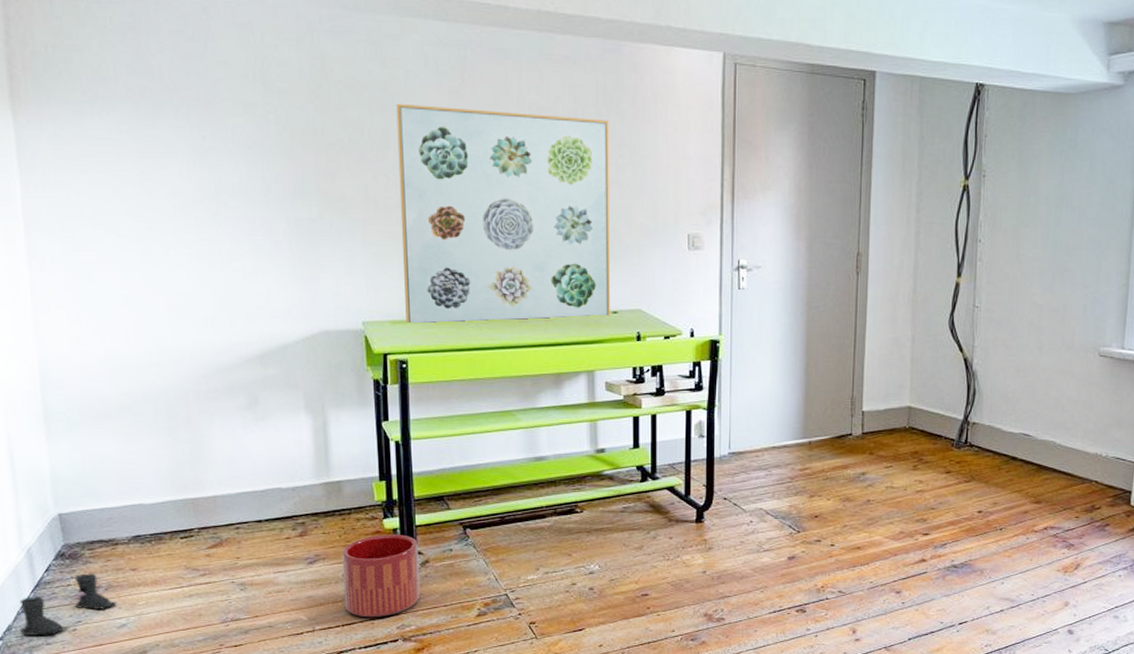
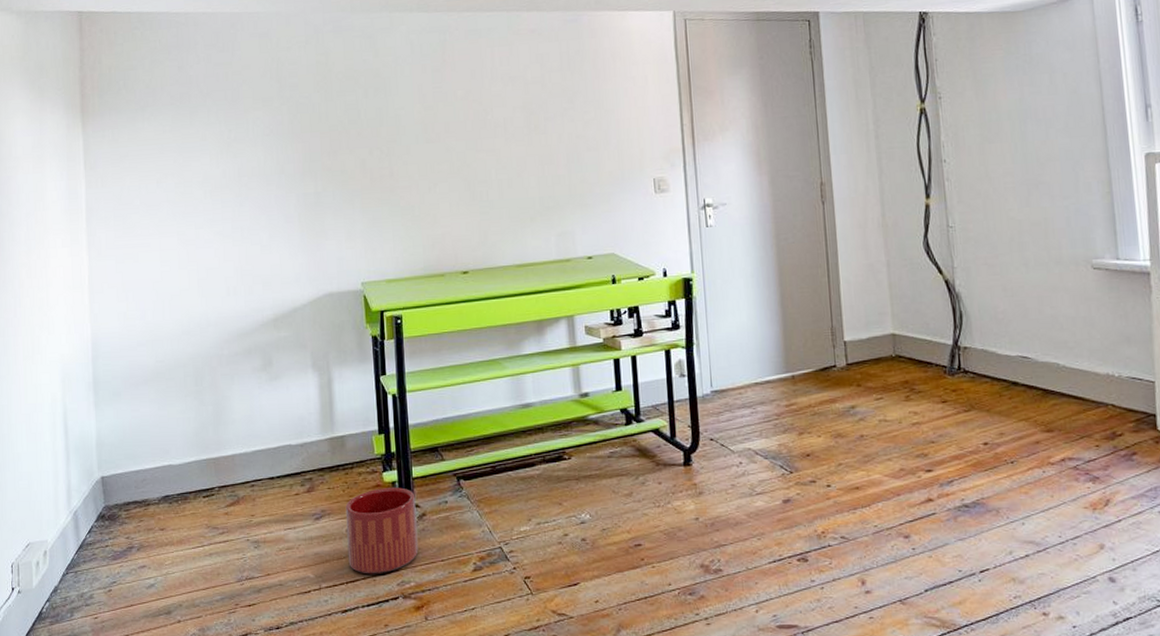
boots: present [19,573,117,636] -> none [64,534,147,598]
wall art: present [396,103,611,324] -> none [387,81,586,280]

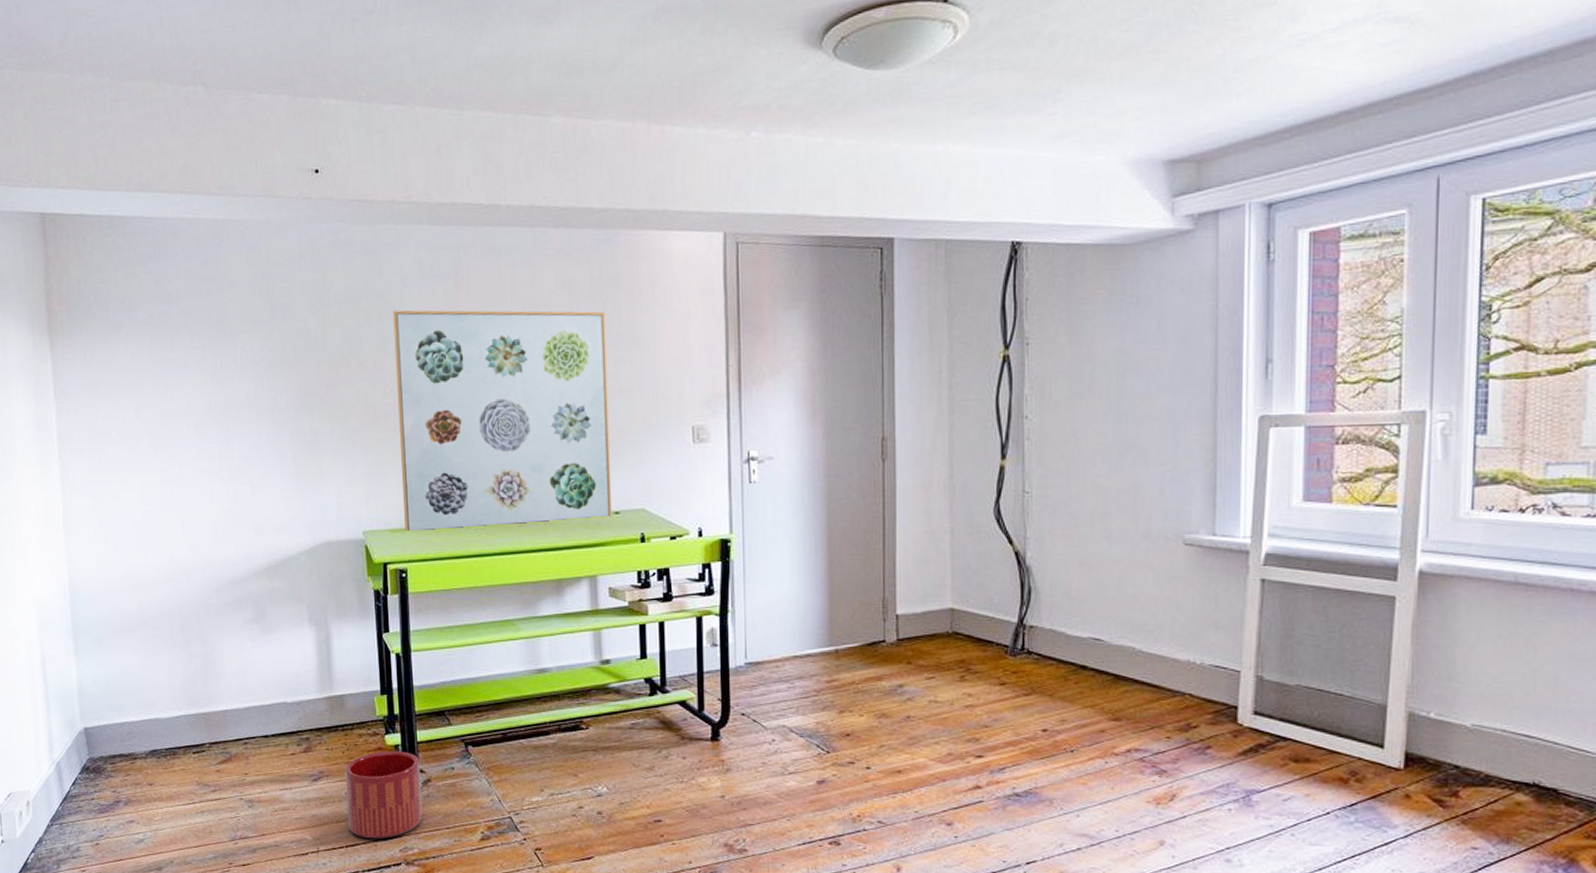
wall art: none [387,81,586,280] -> present [393,310,613,531]

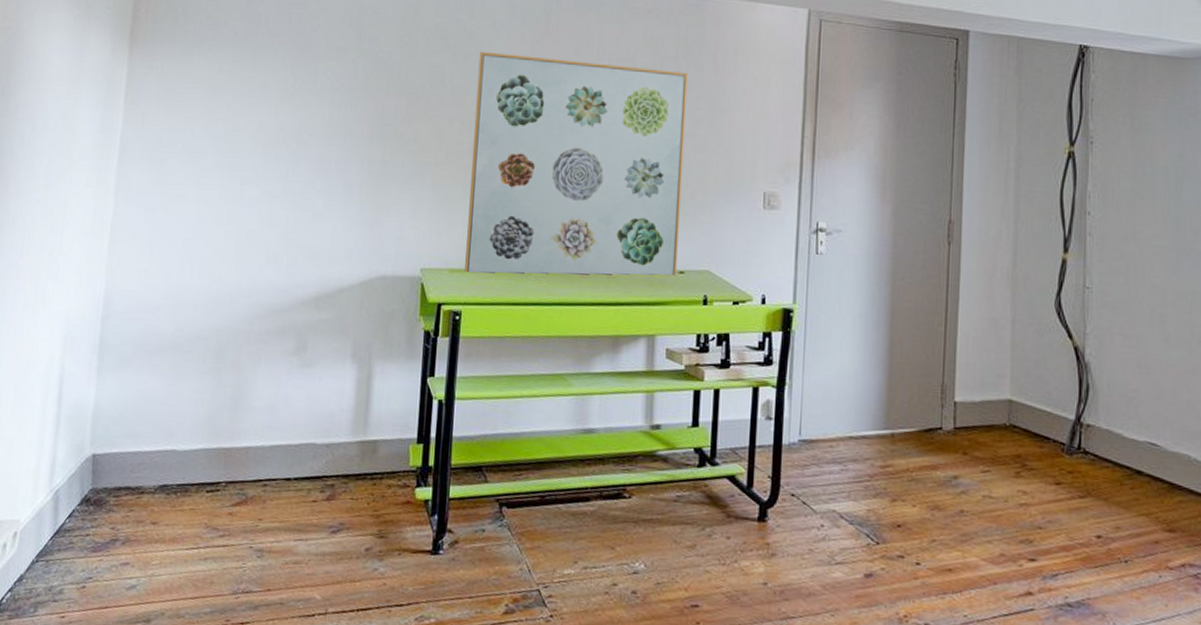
planter: present [345,751,423,839] -> none [362,505,449,605]

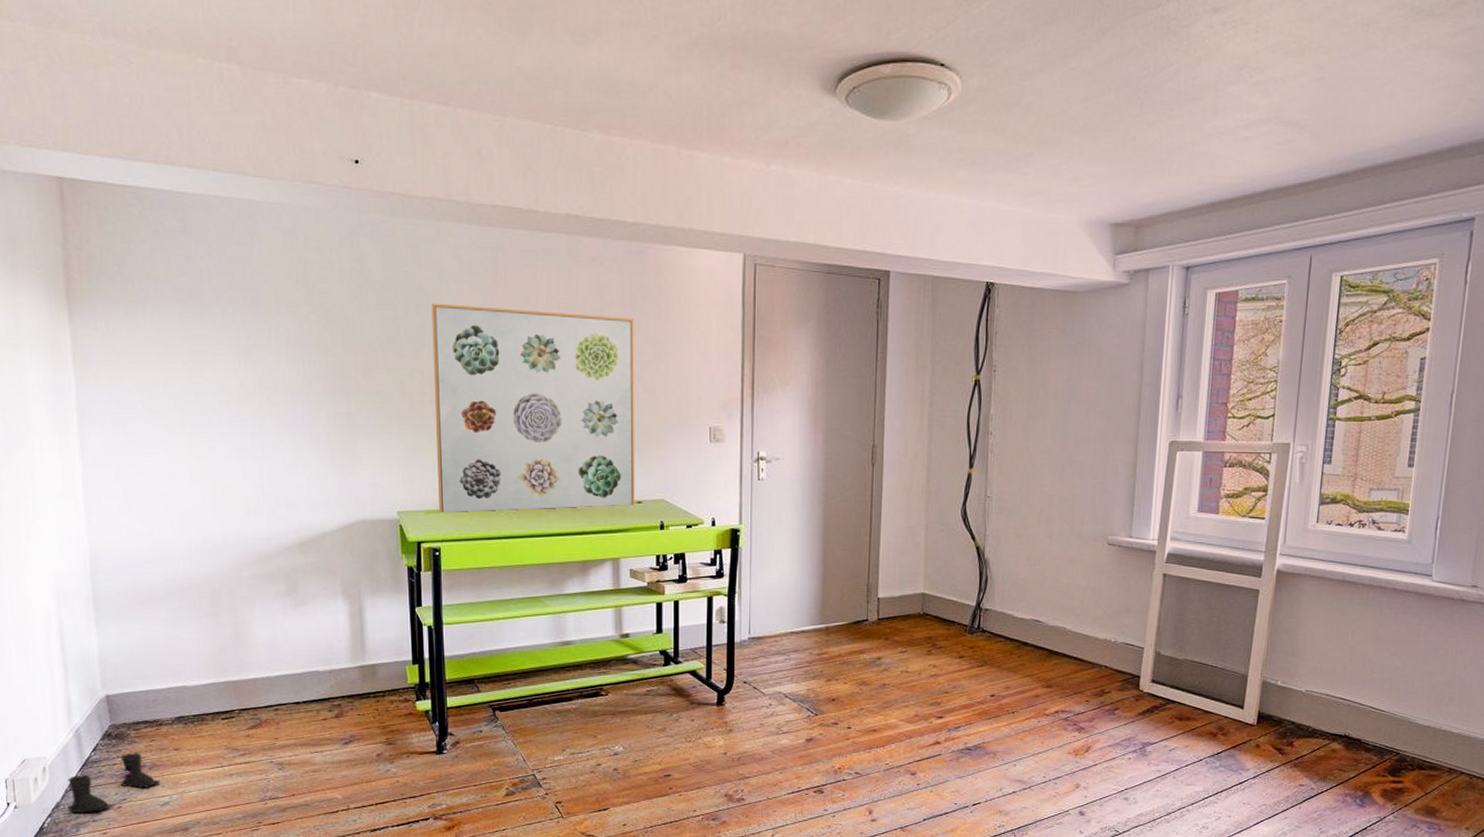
boots: none [30,523,131,591] -> present [67,753,160,814]

